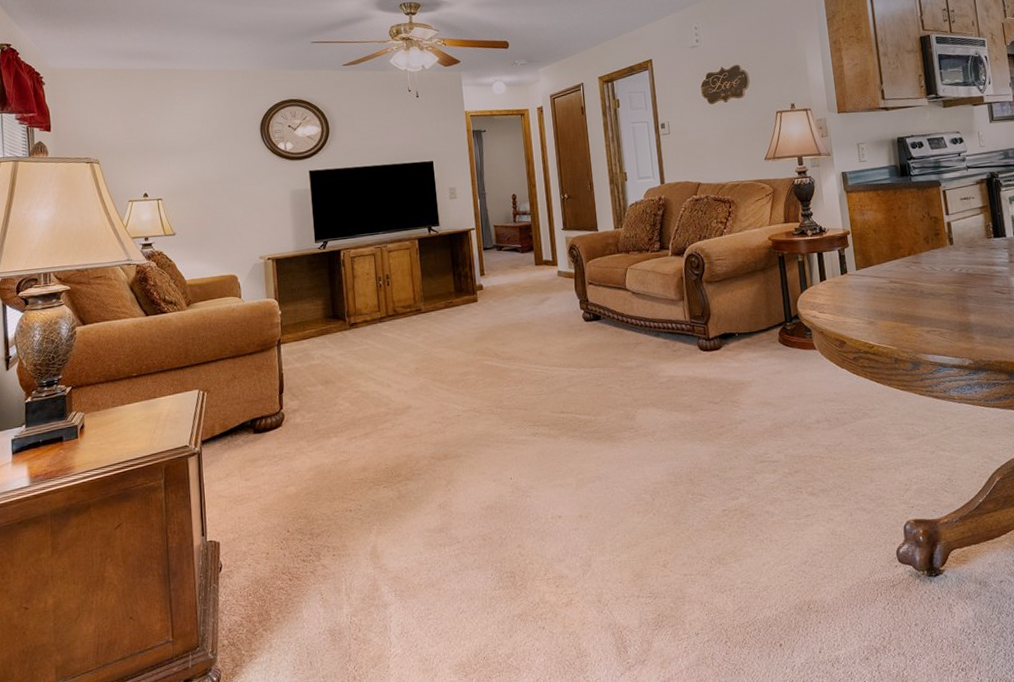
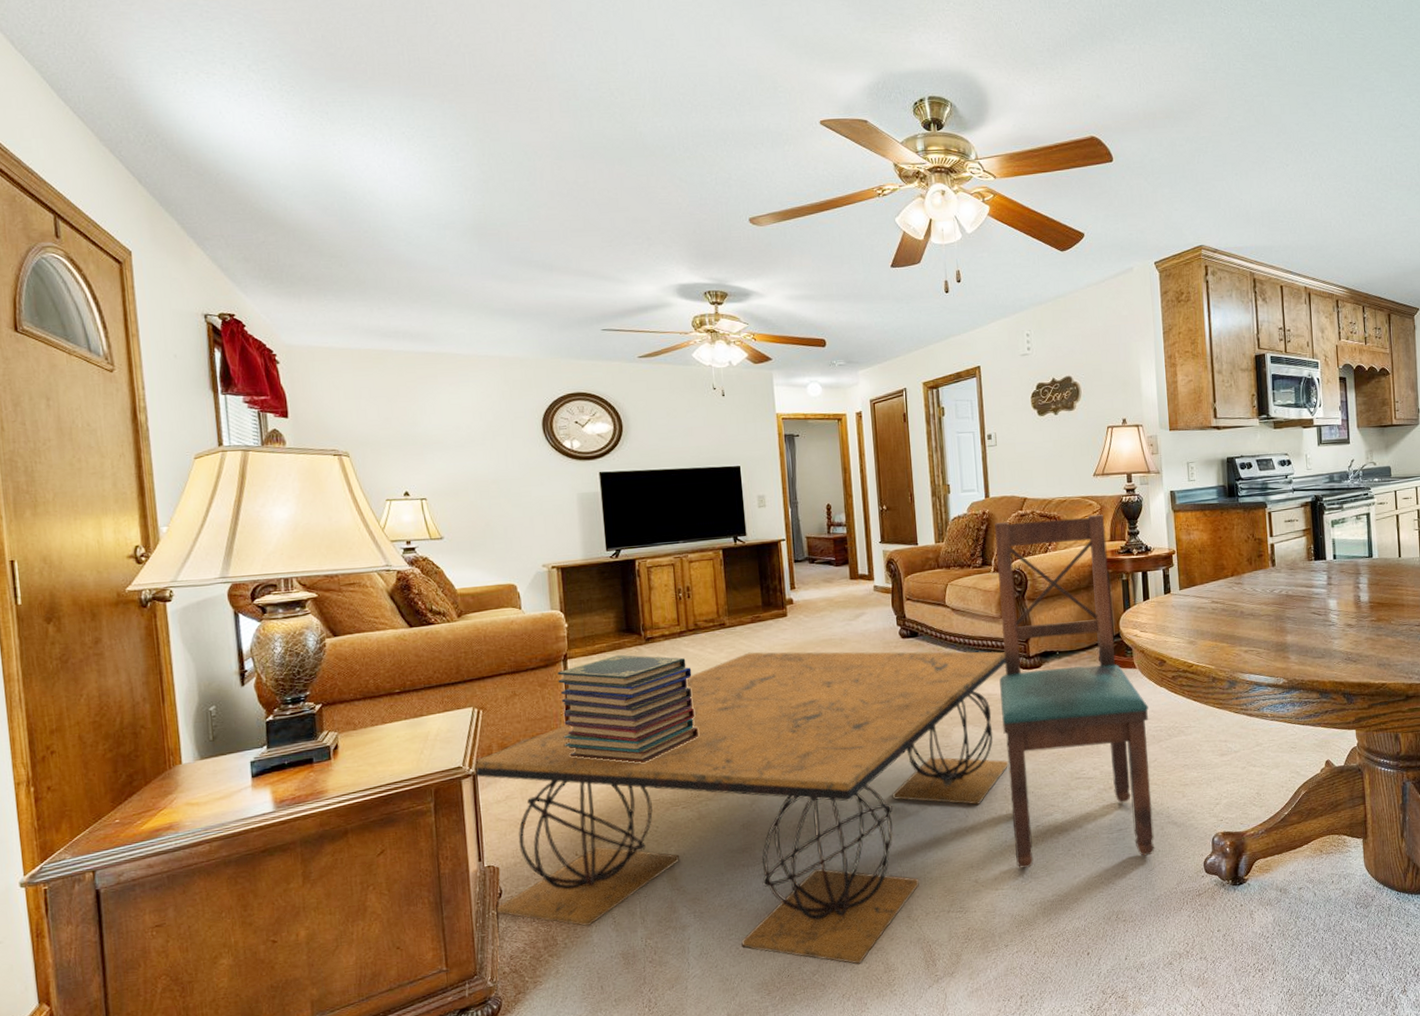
coffee table: none [199,334,693,649] -> present [474,651,1009,965]
book stack: none [272,339,398,443] -> present [557,654,698,763]
dining chair: none [671,197,845,554] -> present [995,514,1155,868]

